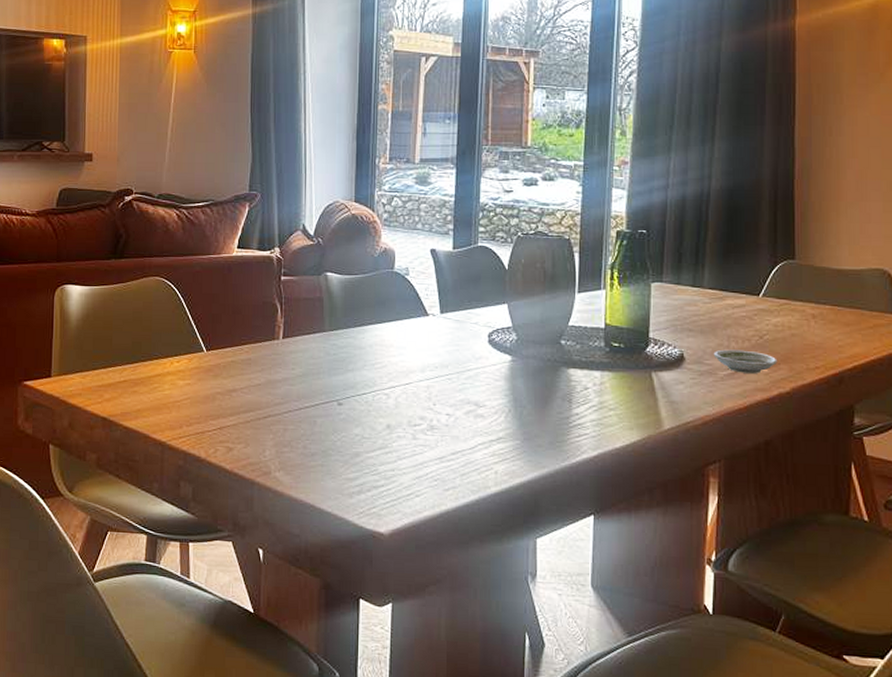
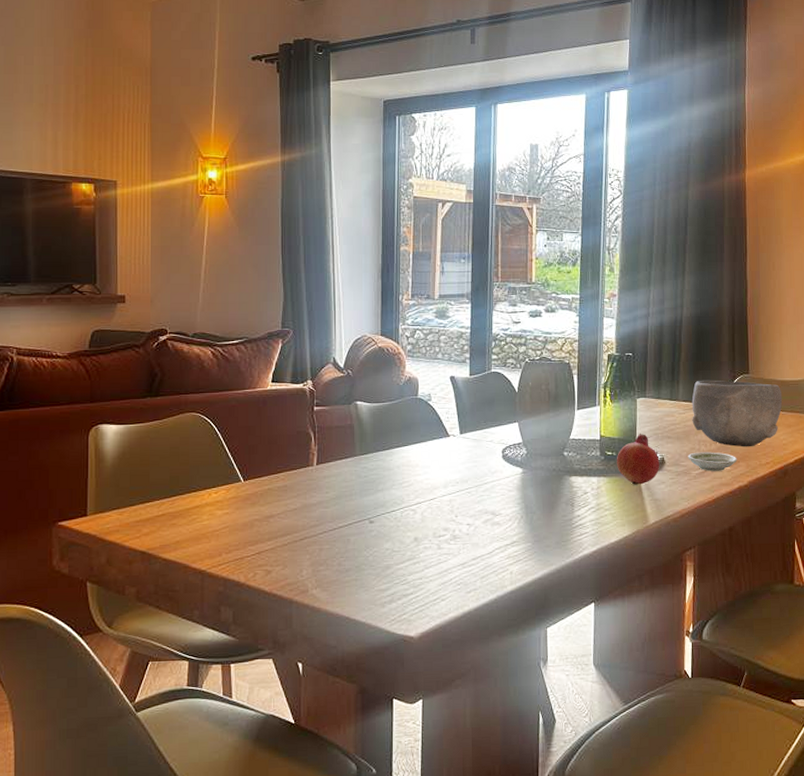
fruit: none [624,323,678,383] -> present [616,433,660,485]
bowl: none [720,264,839,347] -> present [691,380,783,447]

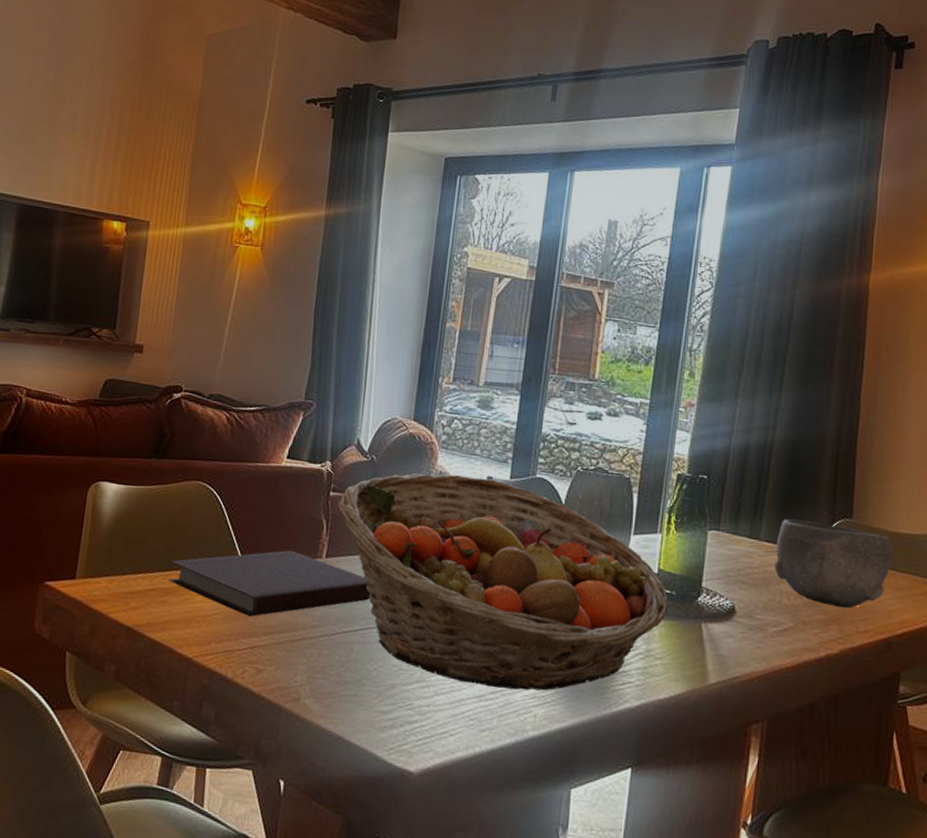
notebook: none [176,462,361,526] -> present [169,550,371,617]
fruit basket: none [323,378,611,555] -> present [338,473,669,691]
fruit: present [616,433,660,485] -> none [675,572,729,635]
saucer: present [687,452,736,471] -> none [765,605,827,633]

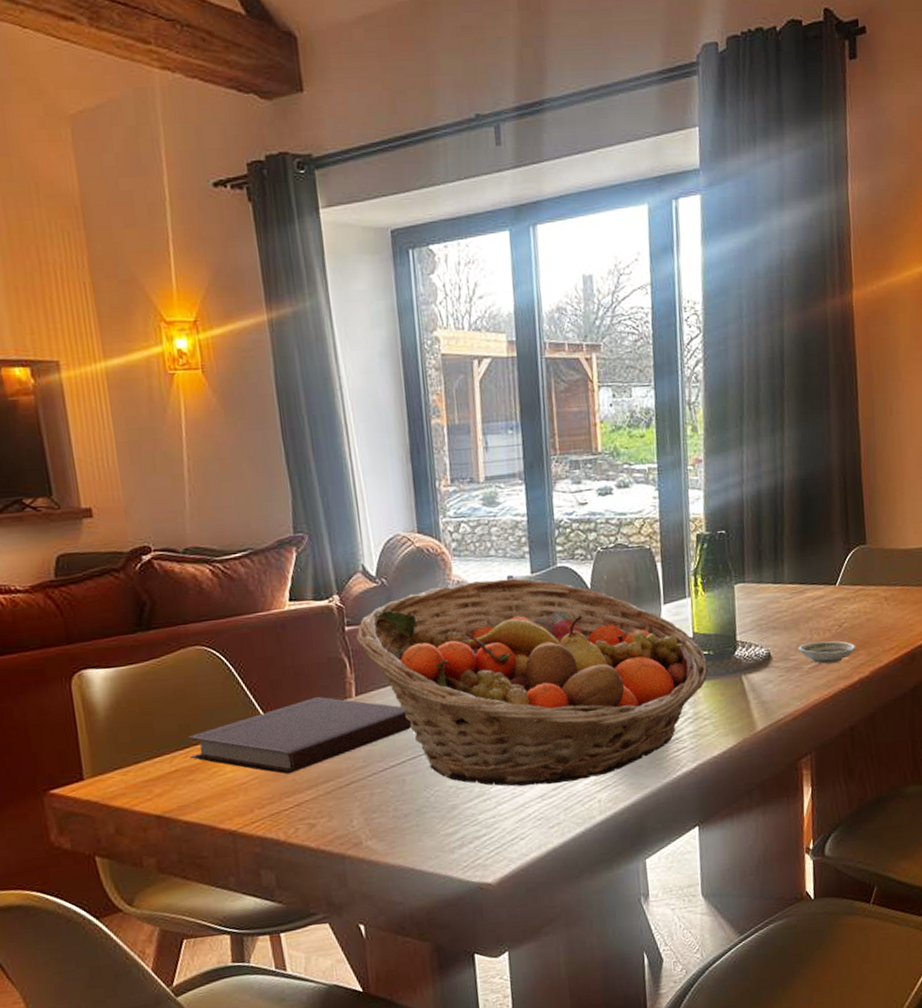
saucer: none [765,605,827,633] -> present [798,641,855,664]
bowl: present [774,518,894,609] -> none [799,554,907,633]

